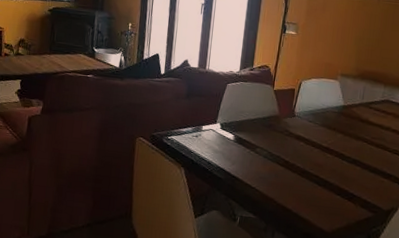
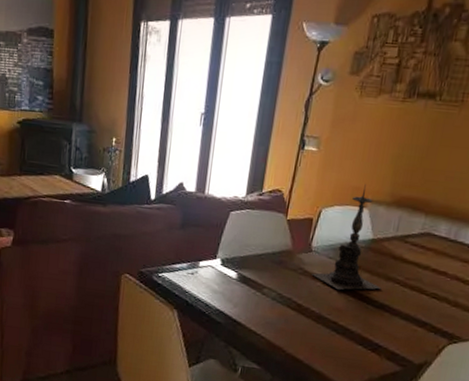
candle holder: none [296,61,353,149] -> present [312,184,381,291]

